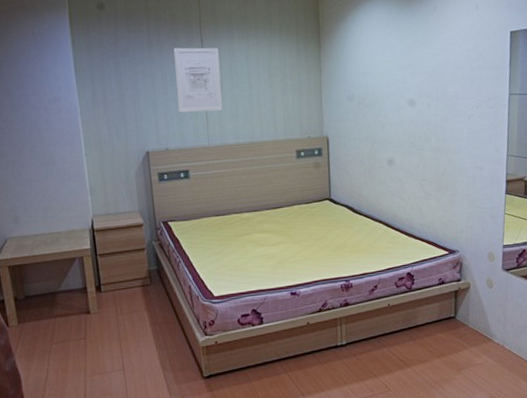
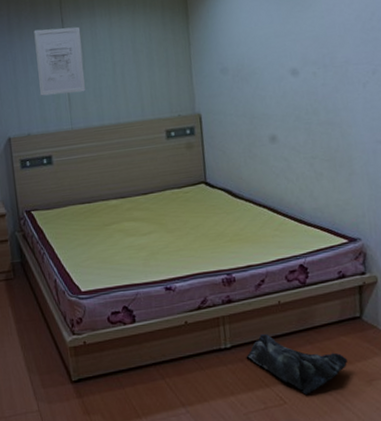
jacket: none [358,332,443,383] -> present [246,334,348,395]

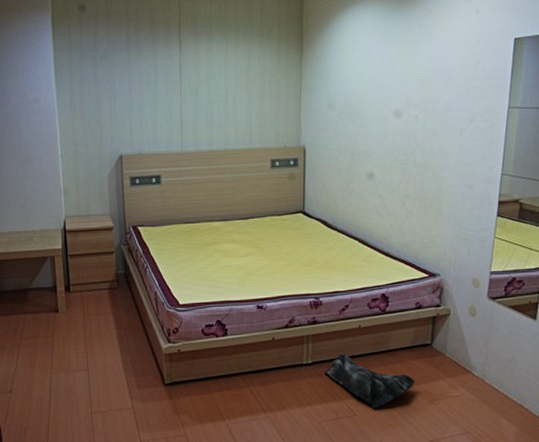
wall art: present [34,27,86,96] -> none [151,50,198,117]

